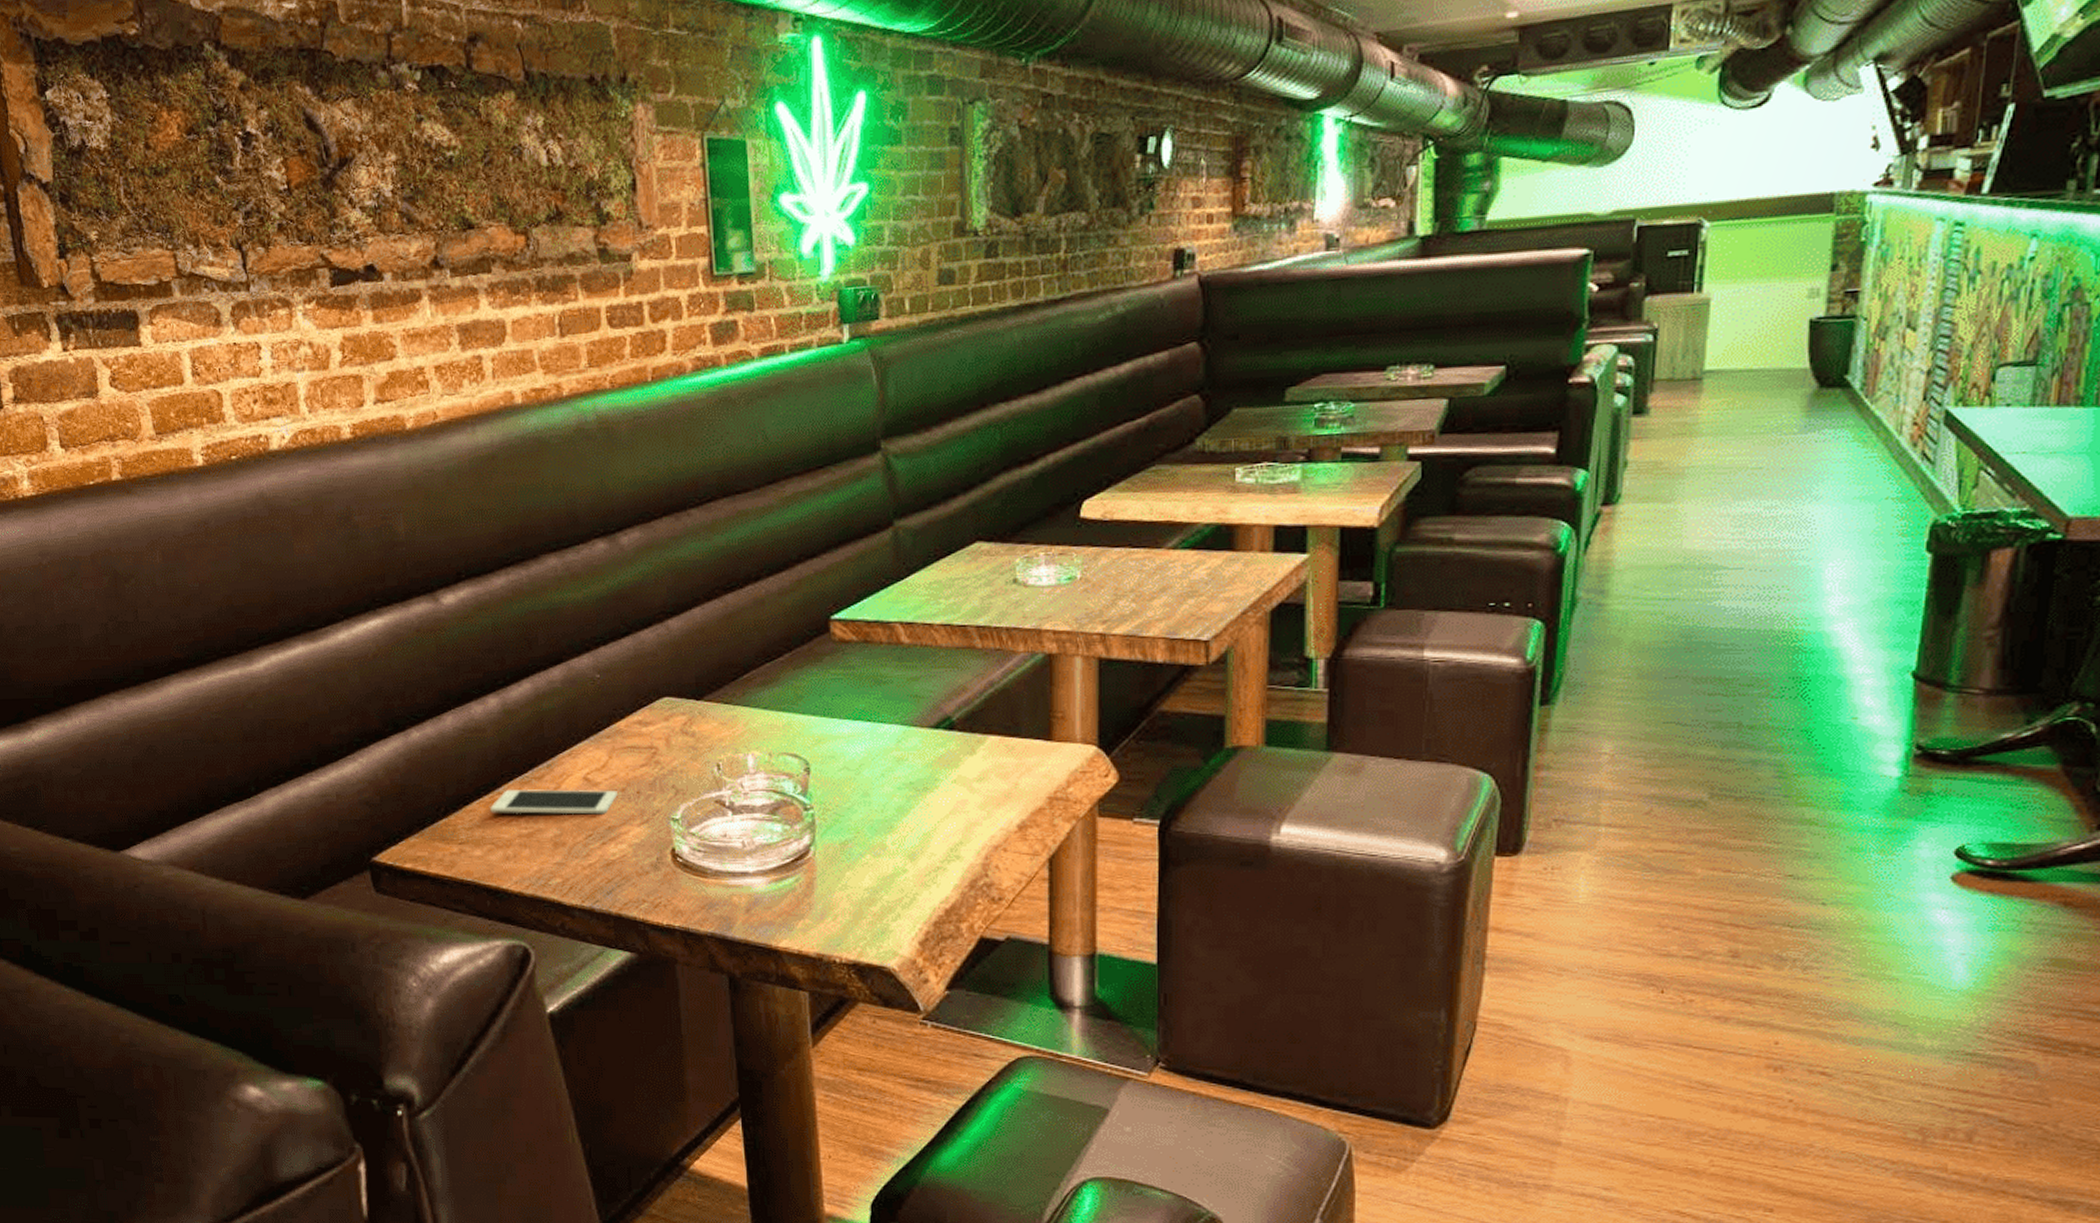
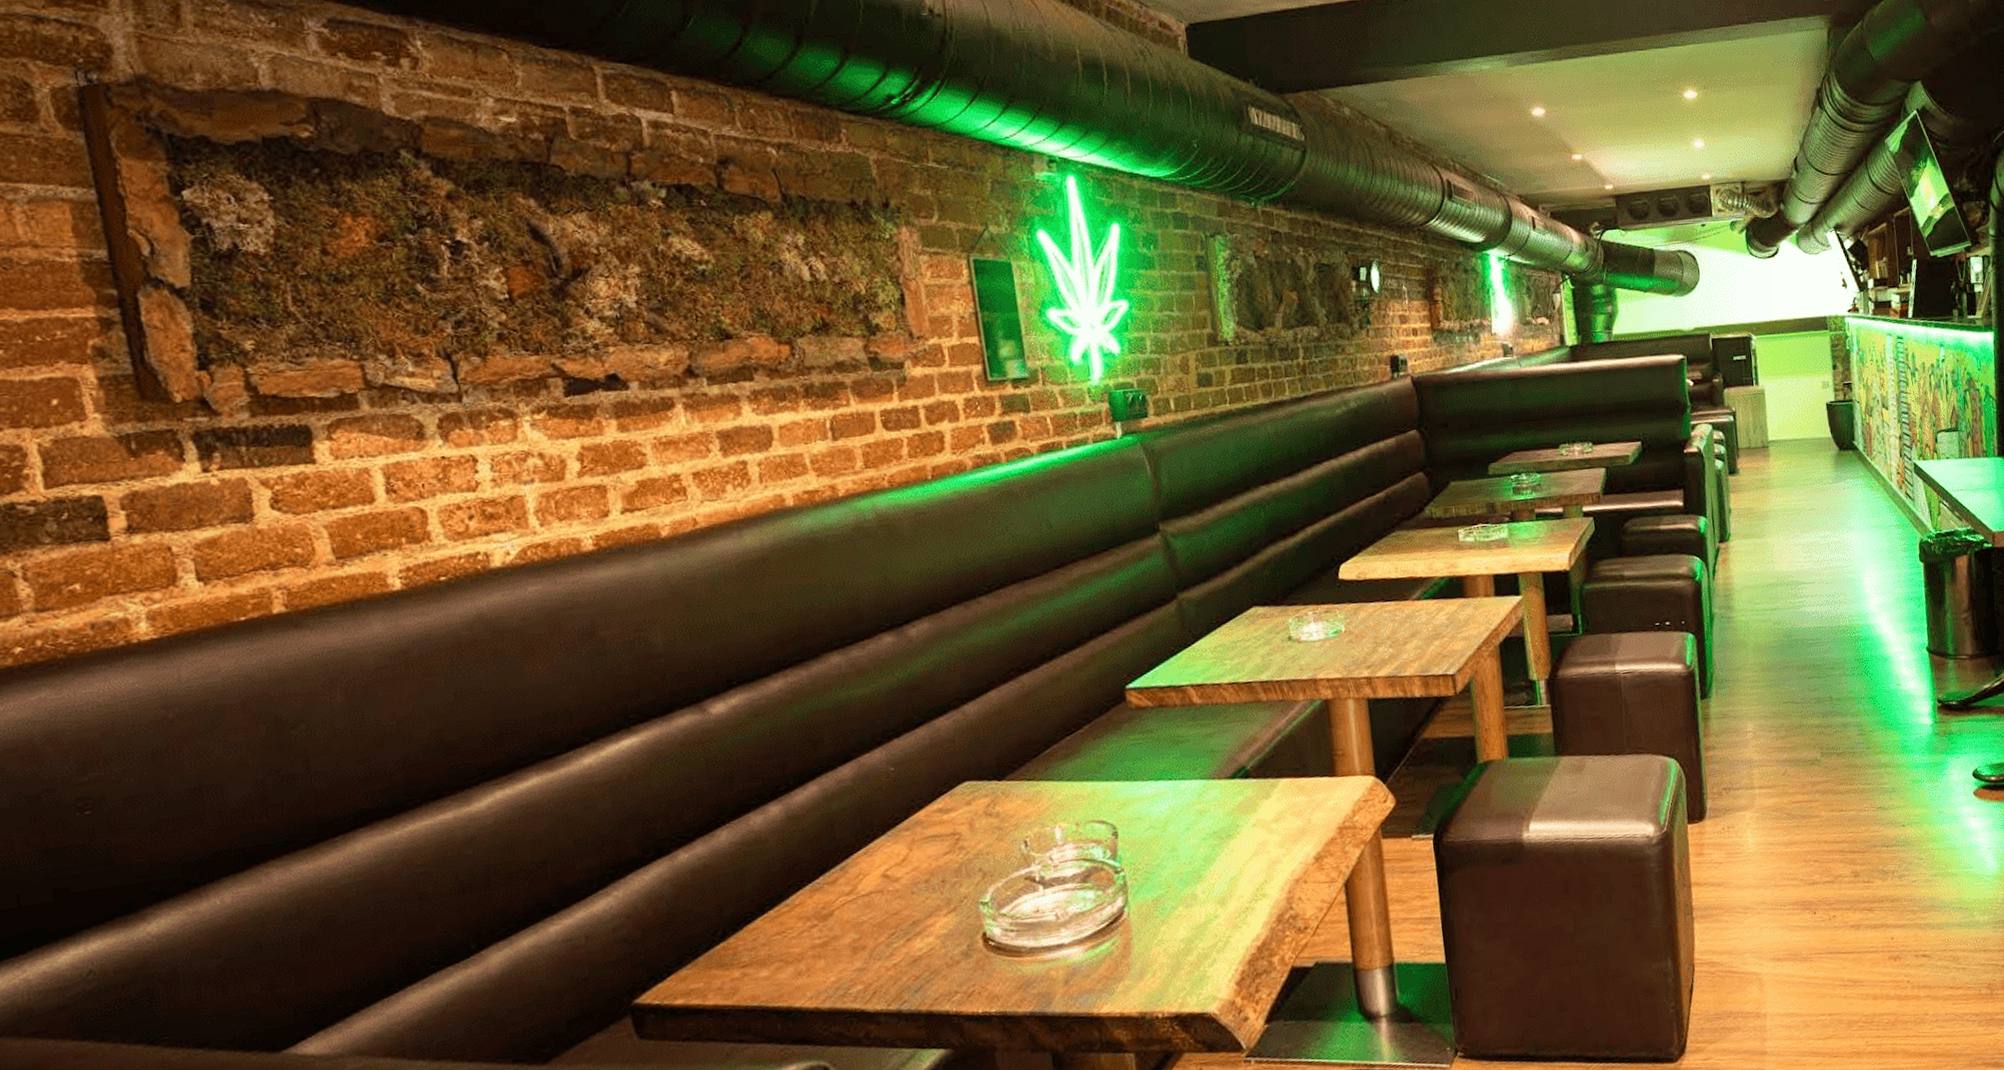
cell phone: present [489,789,618,815] -> none [775,883,921,928]

